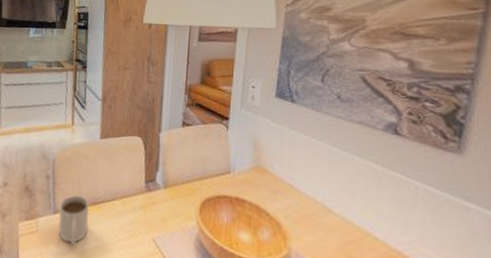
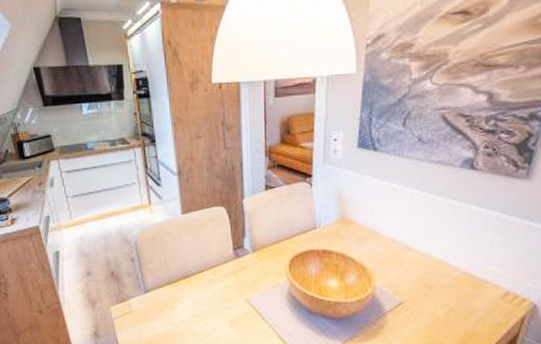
mug: present [58,195,89,246] -> none [149,272,182,318]

